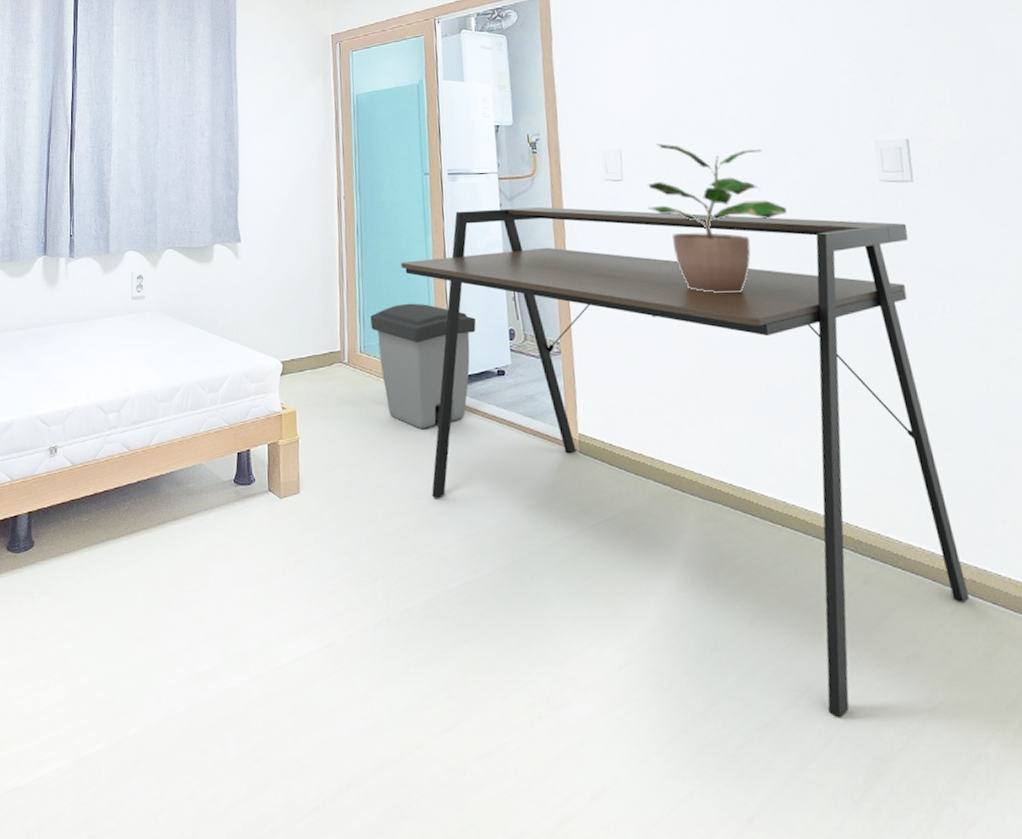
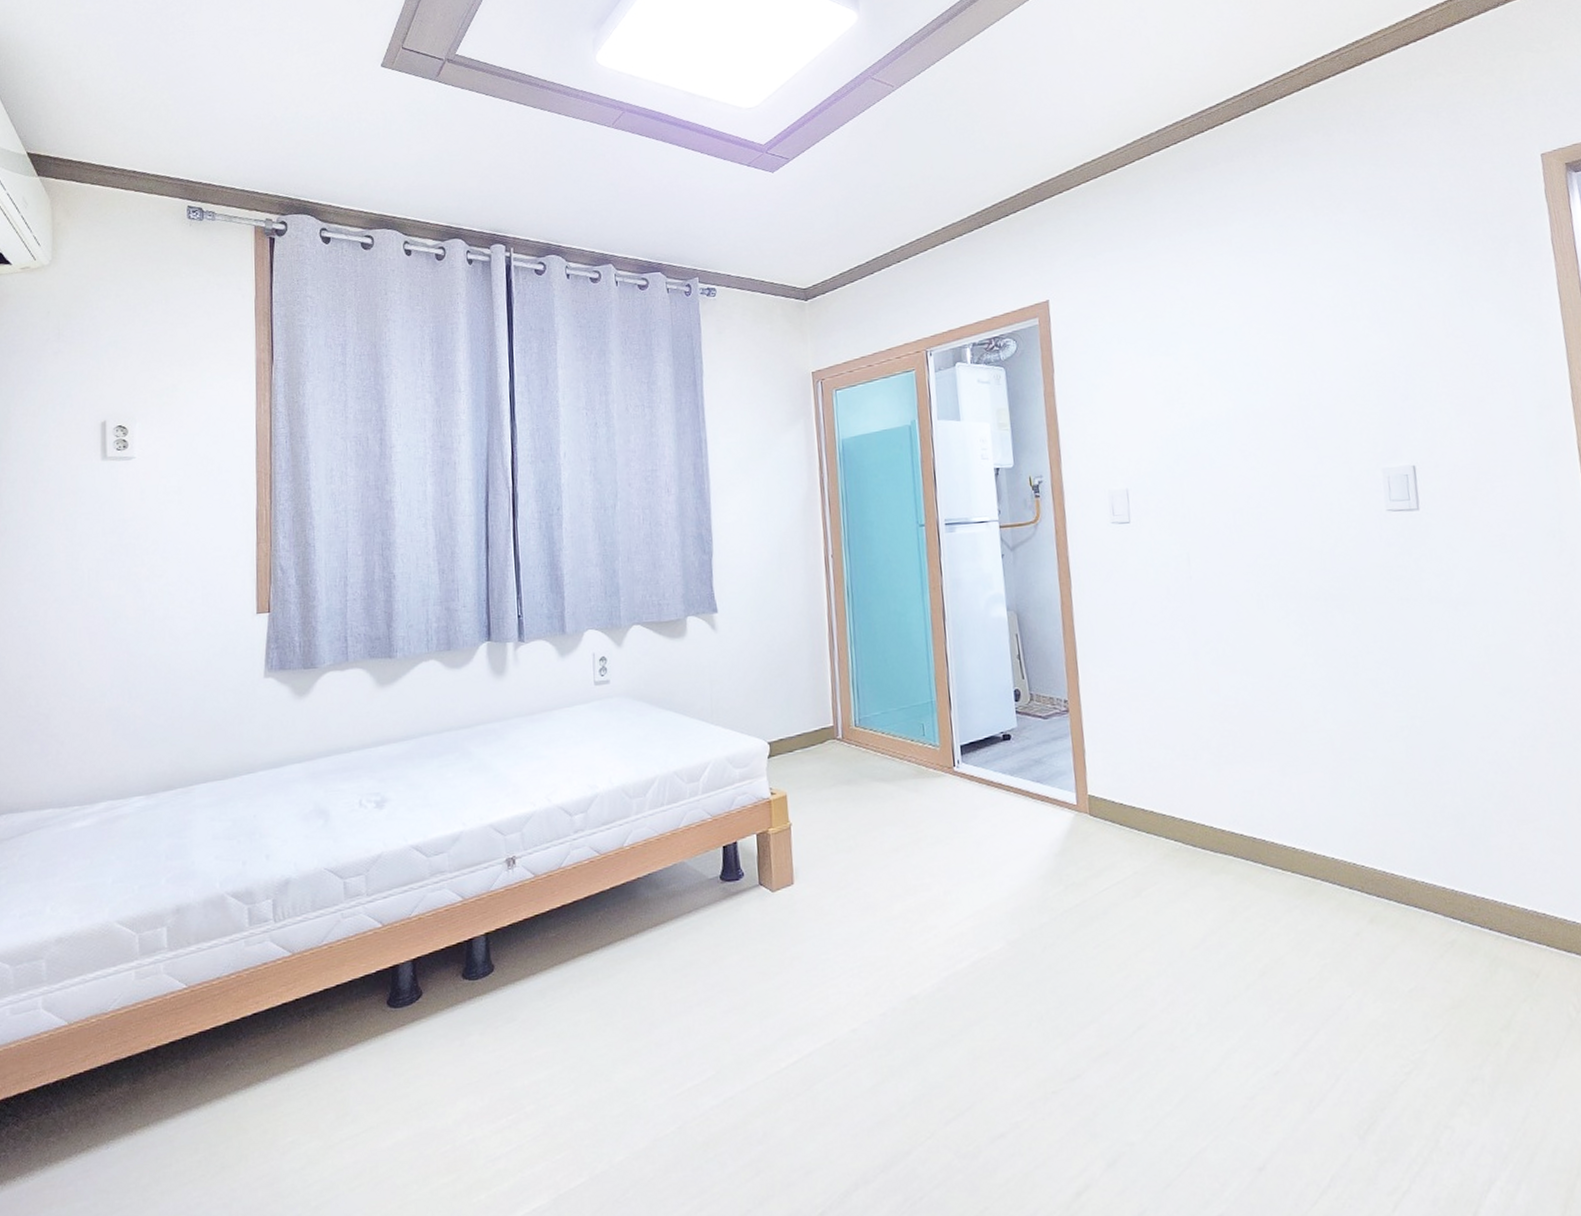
trash can: present [370,303,476,430] -> none [865,668,980,805]
desk: present [401,207,970,719] -> none [896,553,1468,1058]
potted plant: present [647,143,787,294] -> none [1155,481,1297,638]

